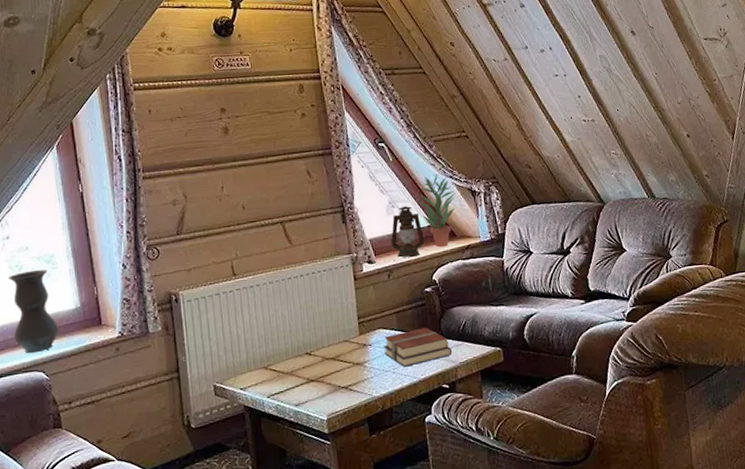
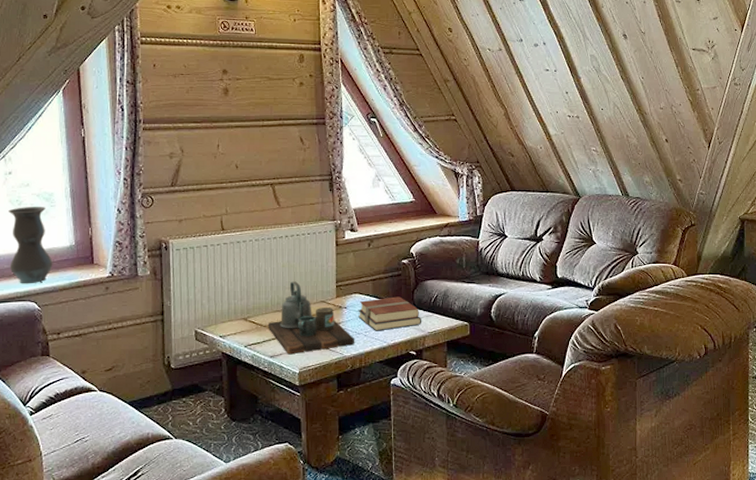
tea set: none [289,322,384,401] -> present [267,281,355,355]
lantern: present [390,206,424,258] -> none [374,181,406,230]
potted plant: present [419,175,456,248] -> none [405,154,440,223]

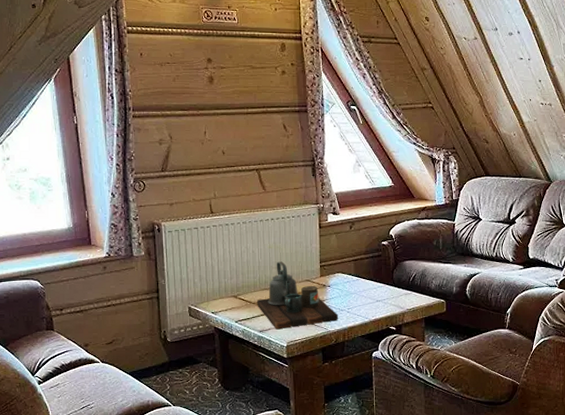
vase: present [8,206,53,284] -> none [8,190,53,264]
books: present [358,296,421,331] -> none [341,276,400,308]

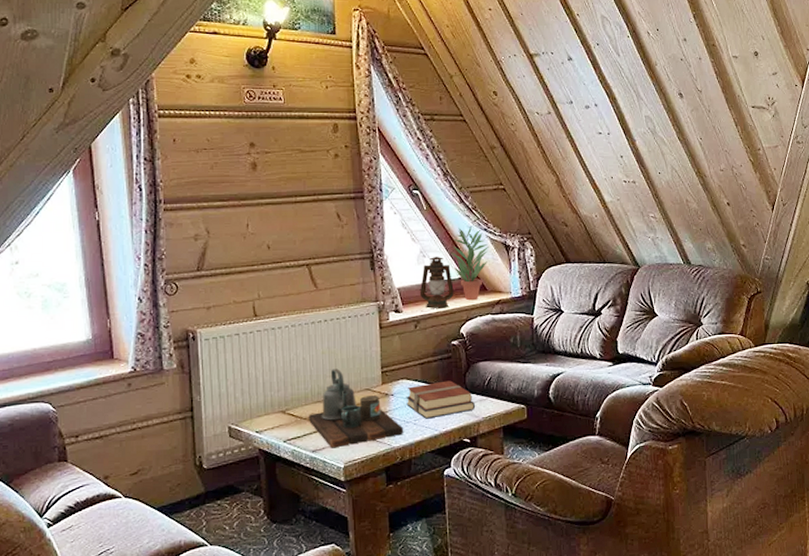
books: none [341,276,400,308] -> present [406,380,475,419]
lantern: none [355,166,385,213] -> present [419,257,454,309]
potted plant: none [384,140,418,207] -> present [452,227,489,301]

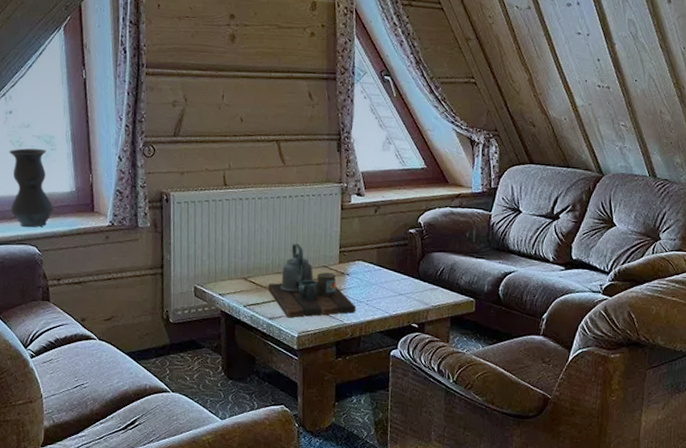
vase: none [16,297,68,384] -> present [9,148,54,228]
books: present [406,380,475,419] -> none [360,266,426,301]
lantern: present [419,257,454,309] -> none [382,145,416,197]
potted plant: present [452,227,489,301] -> none [417,117,455,192]

